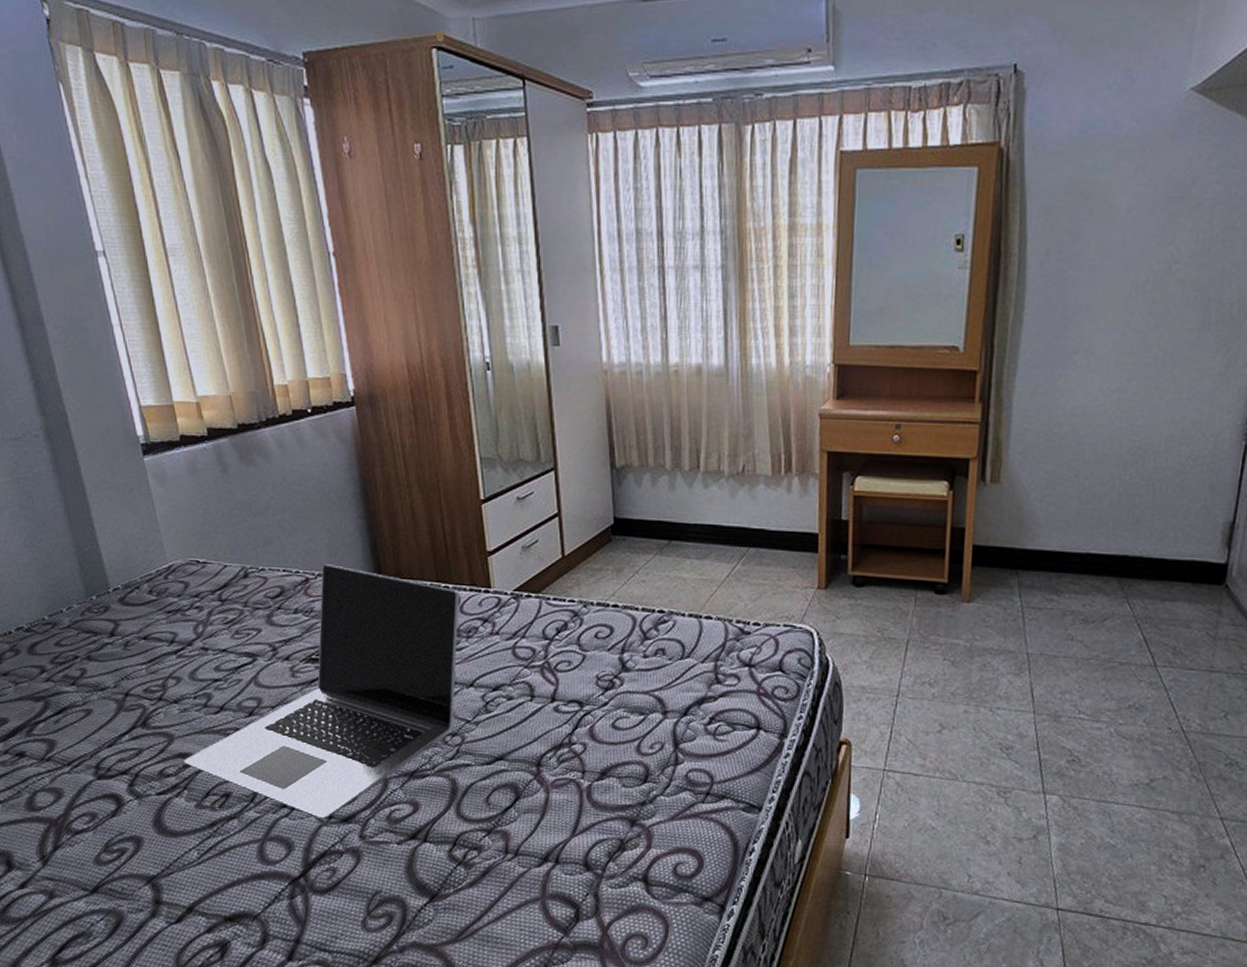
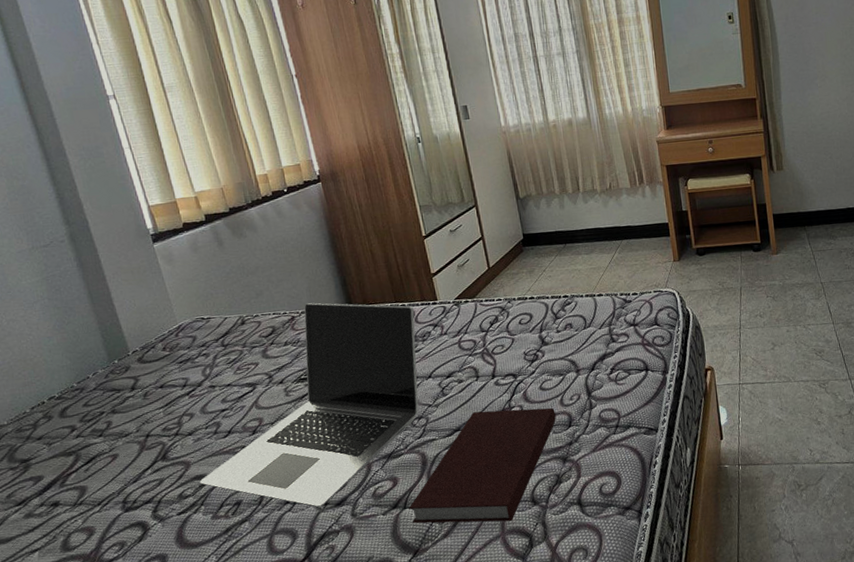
notebook: none [430,740,628,884] -> present [409,407,556,524]

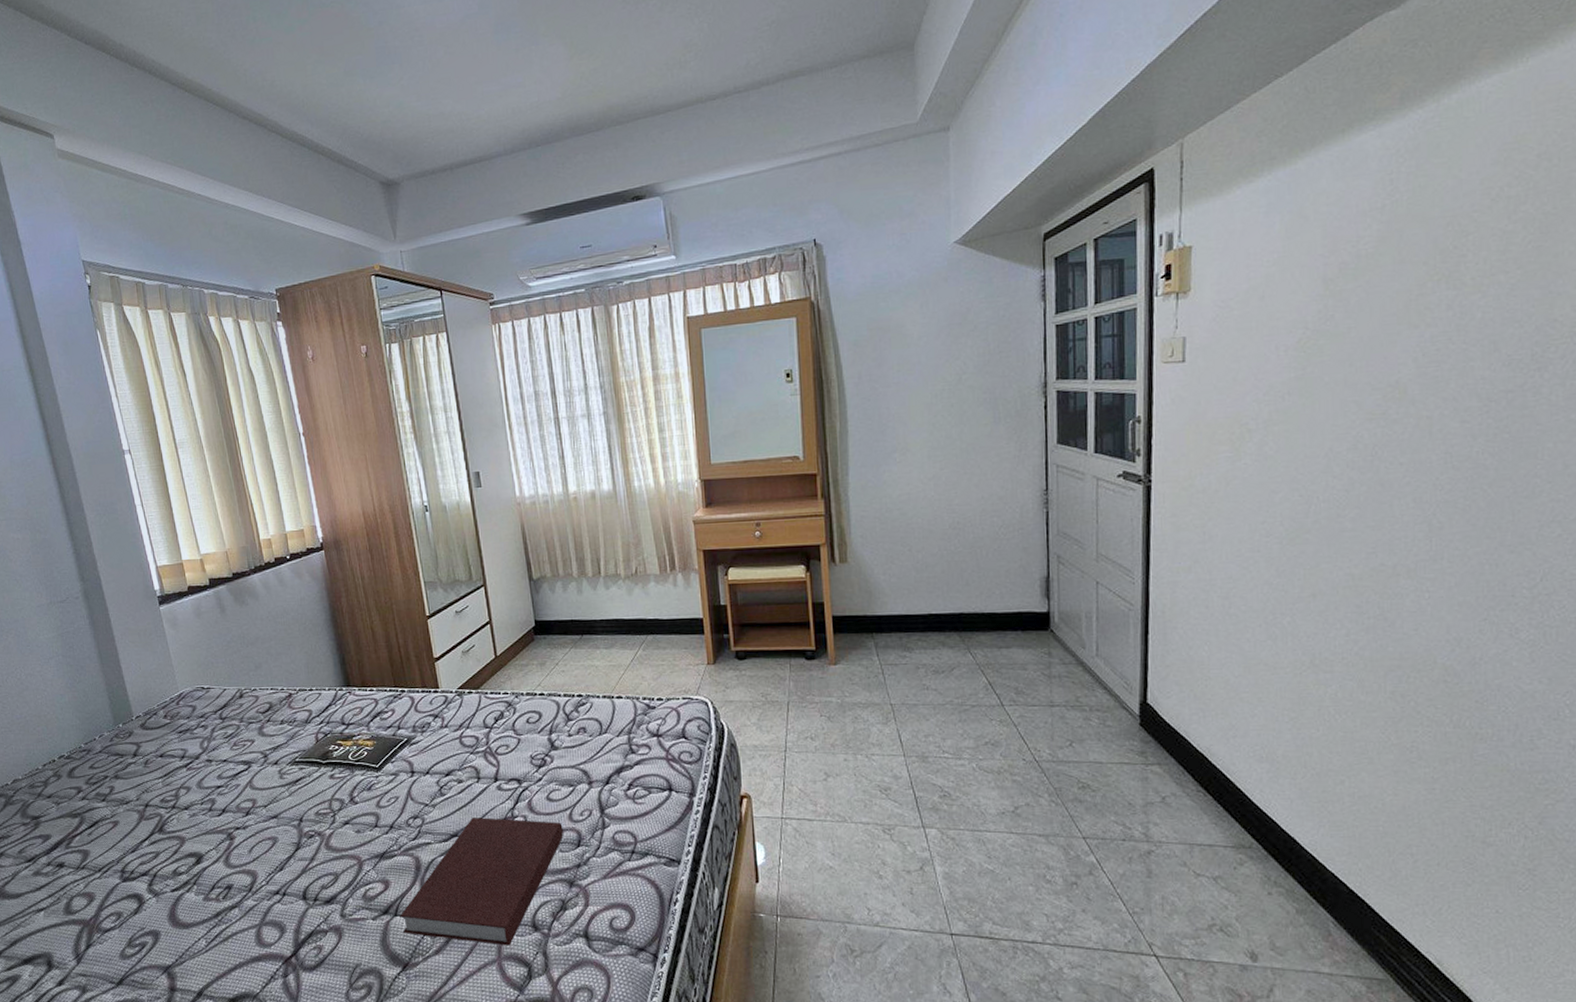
laptop: present [199,302,419,508] -> none [193,680,415,903]

